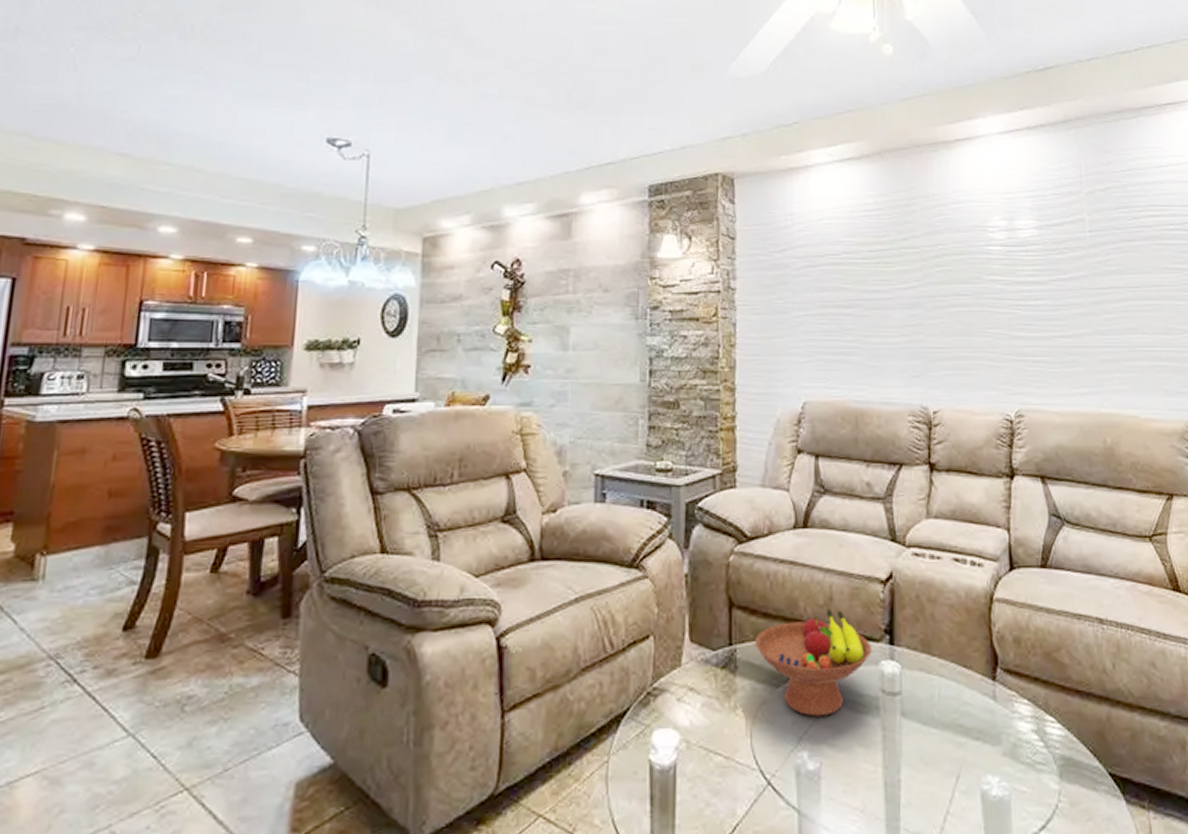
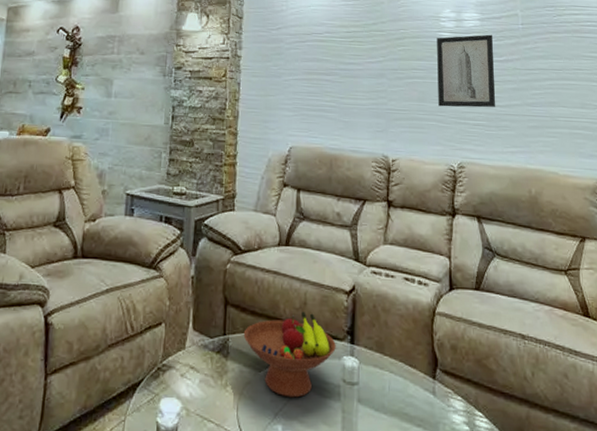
wall art: none [984,246,1061,341] -> present [437,34,496,108]

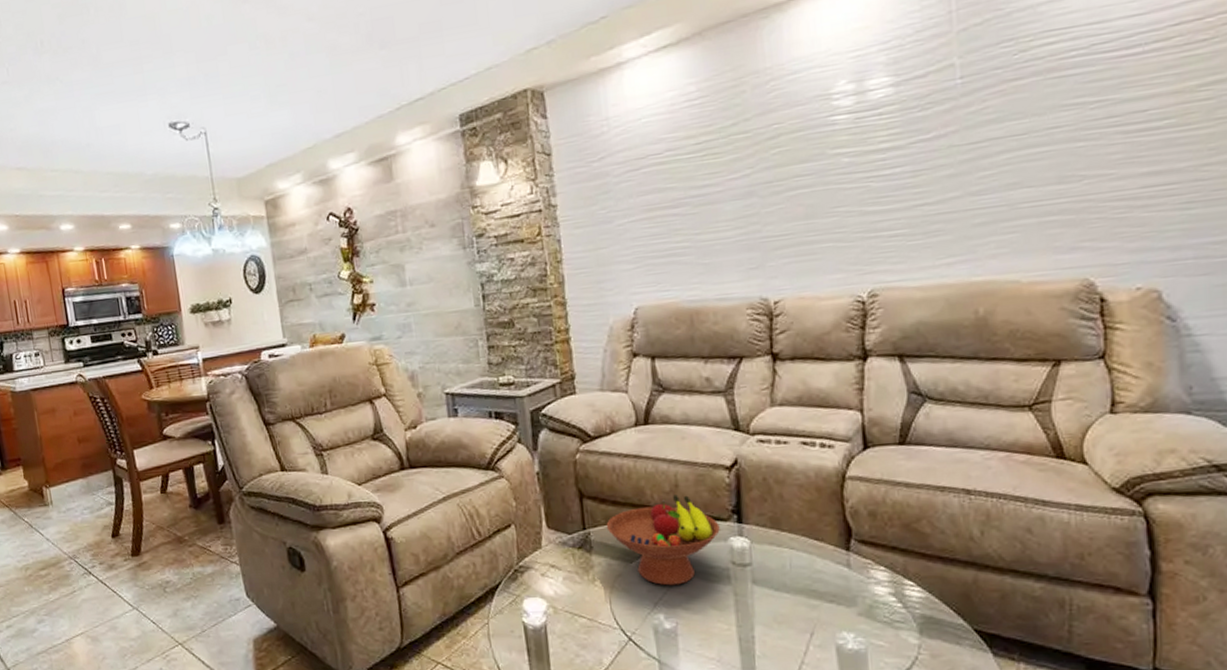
wall art: present [437,34,496,108] -> none [828,103,923,221]

